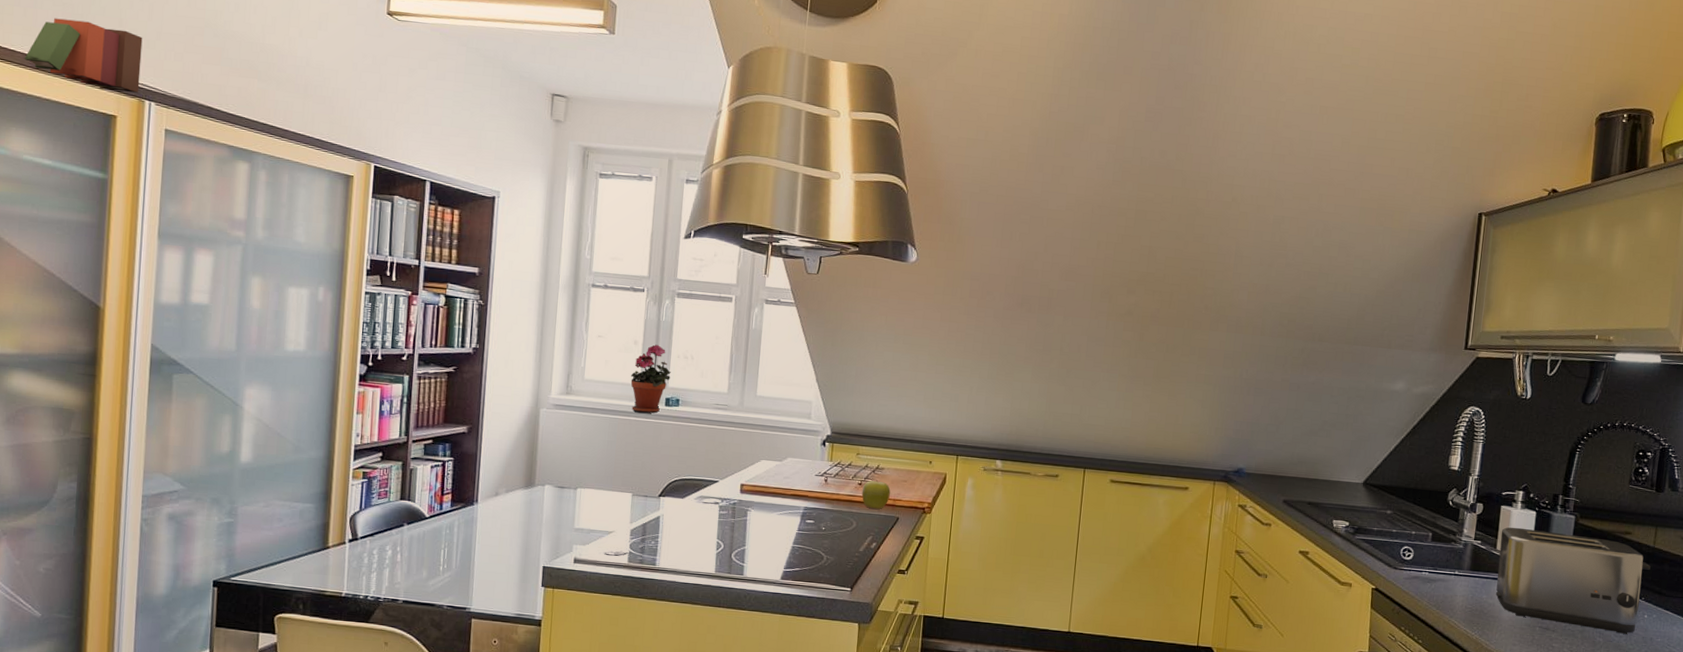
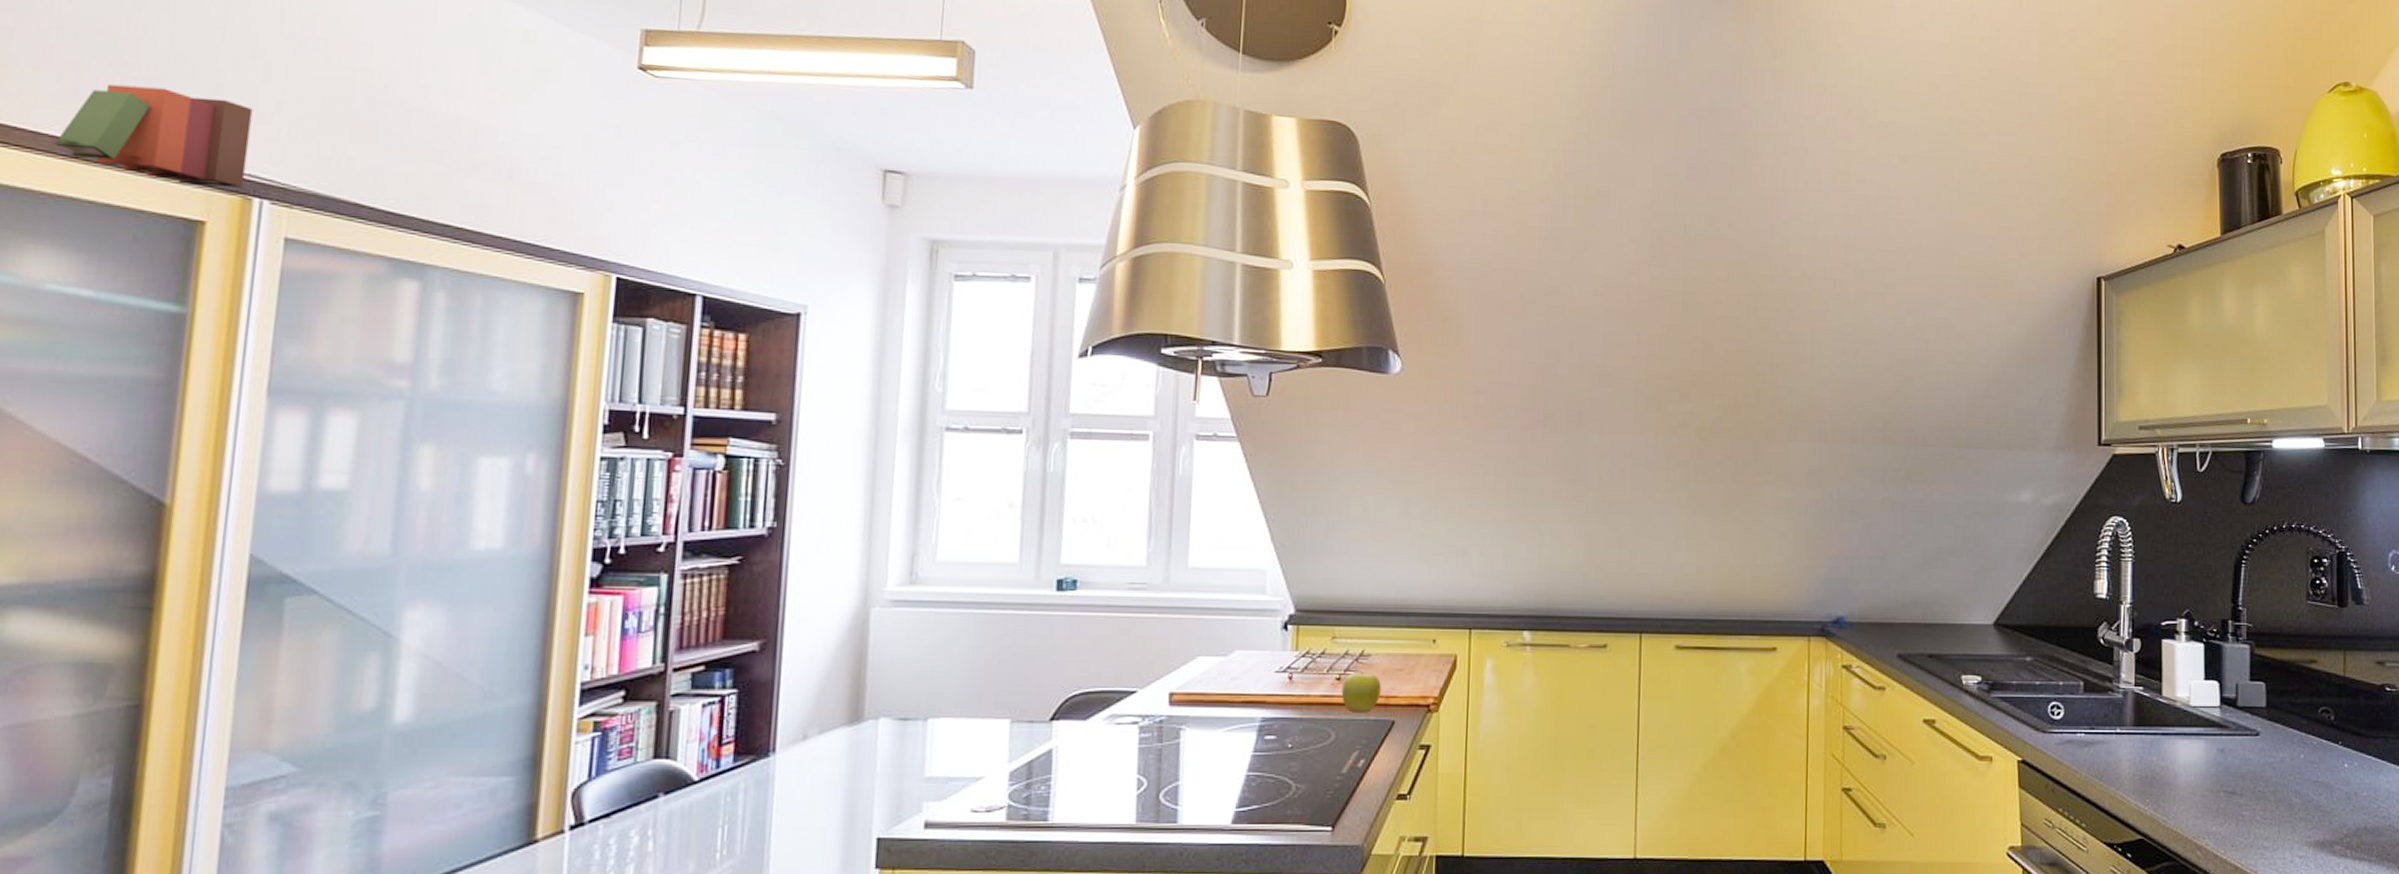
potted plant: present [630,344,671,414] -> none [1005,506,1064,603]
toaster: present [1496,527,1651,634] -> none [2165,665,2344,790]

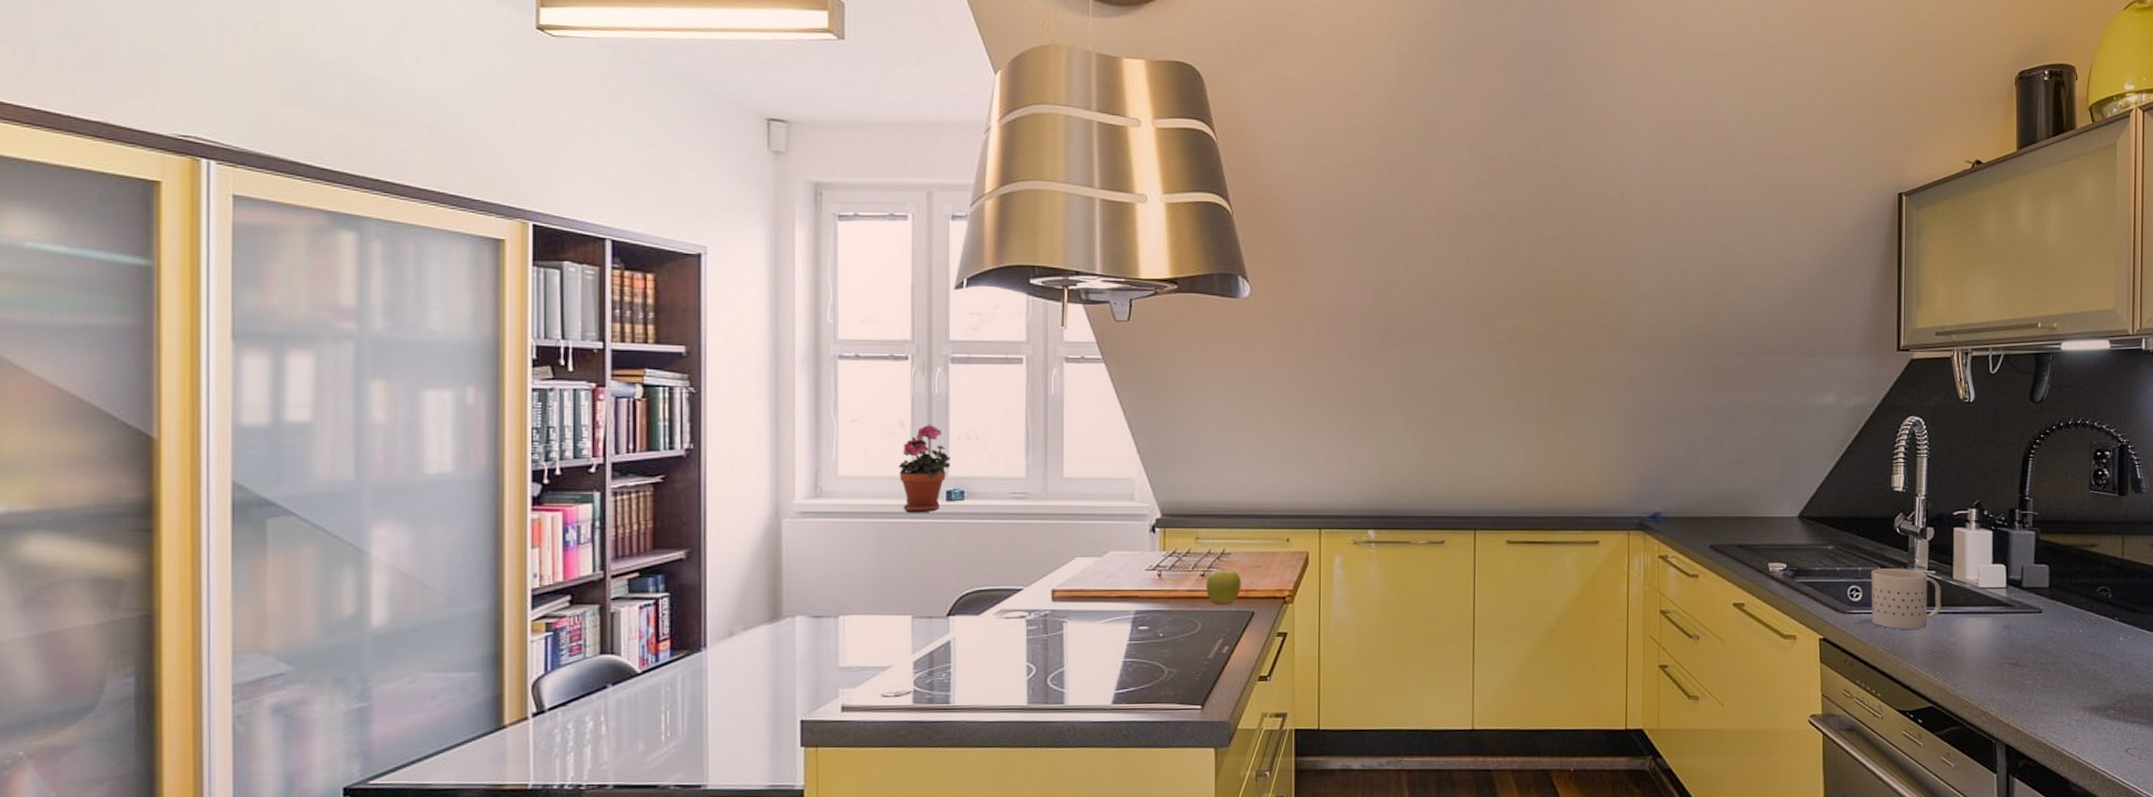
books: present [54,84,253,188] -> none [18,56,192,150]
potted plant: none [1005,506,1064,603] -> present [899,425,951,512]
mug: none [2073,683,2151,753] -> present [1871,568,1942,630]

